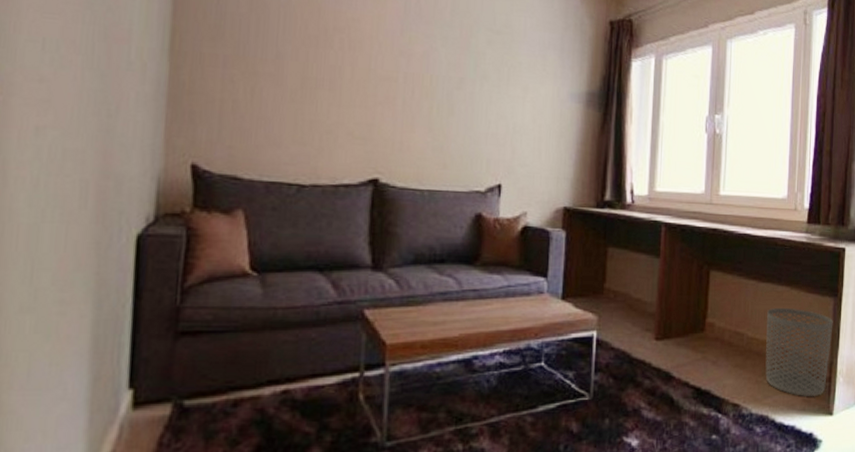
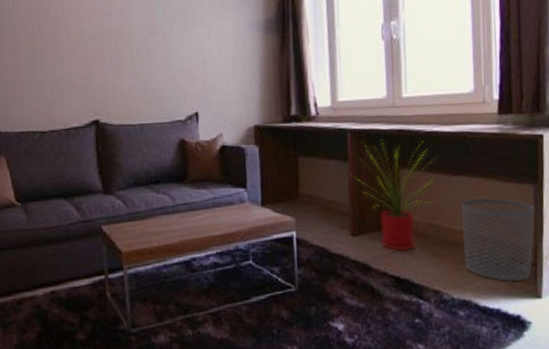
house plant: none [660,237,749,360] -> present [349,139,438,252]

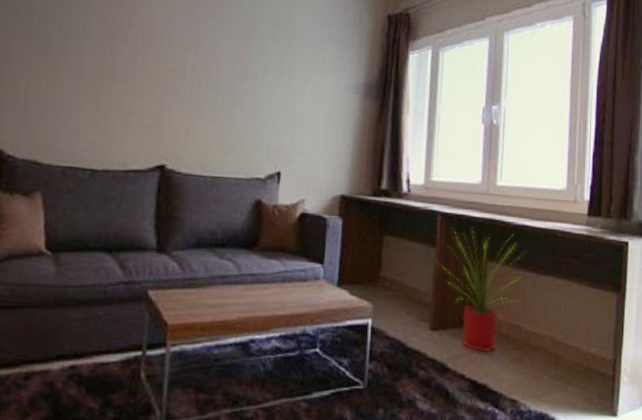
waste bin: present [462,198,535,281] -> none [544,301,616,395]

